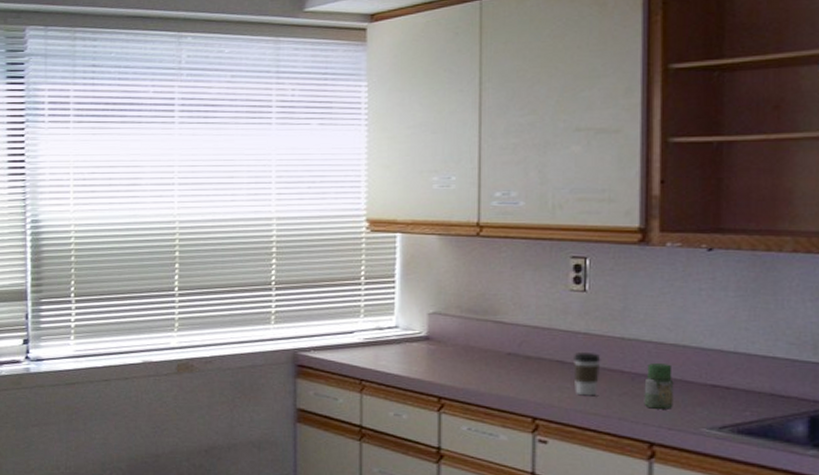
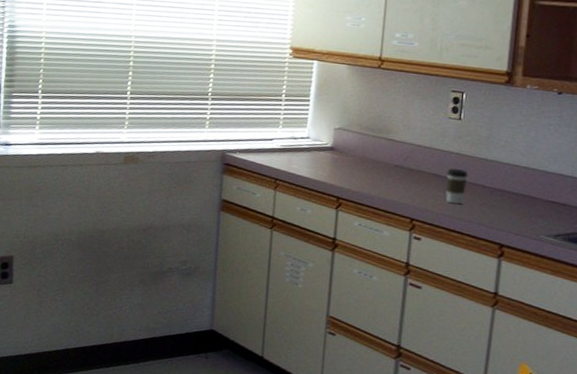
jar: present [644,363,674,409] -> none [498,181,523,219]

